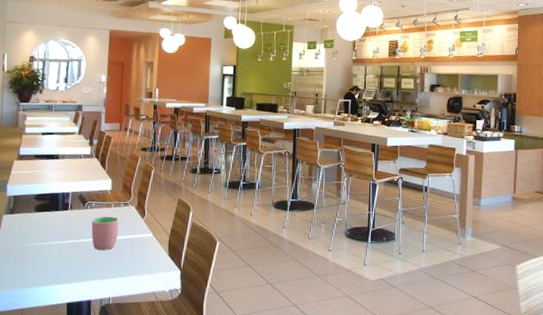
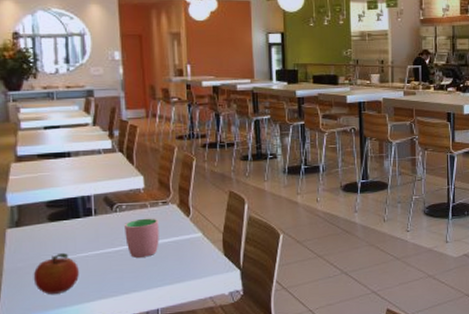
fruit: none [17,239,53,274] -> present [33,252,79,294]

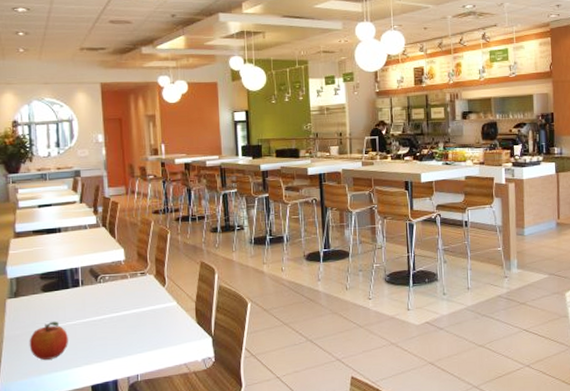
cup: present [125,218,159,258] -> none [108,288,138,326]

